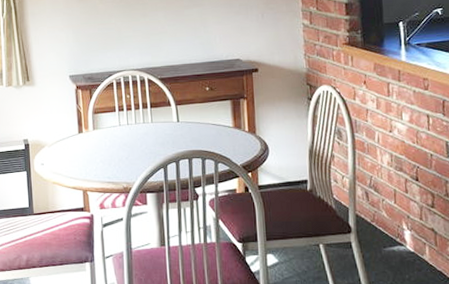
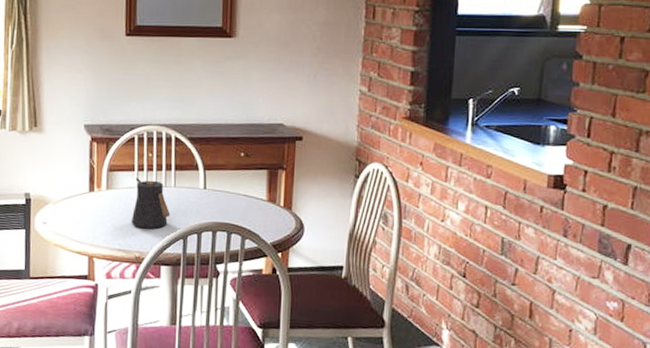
kettle: none [117,118,151,162] -> present [131,178,171,229]

